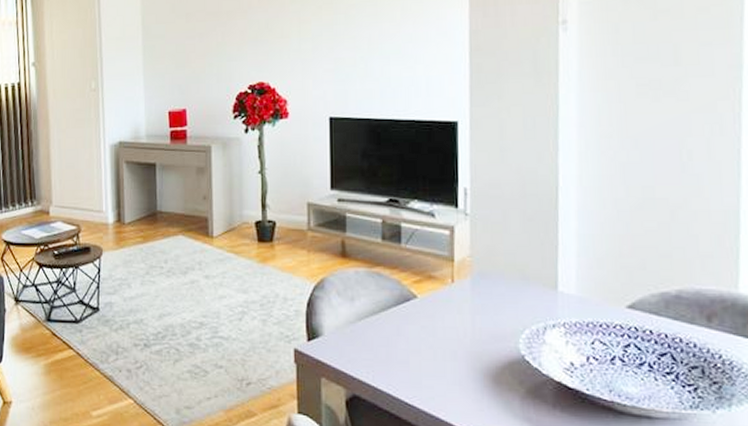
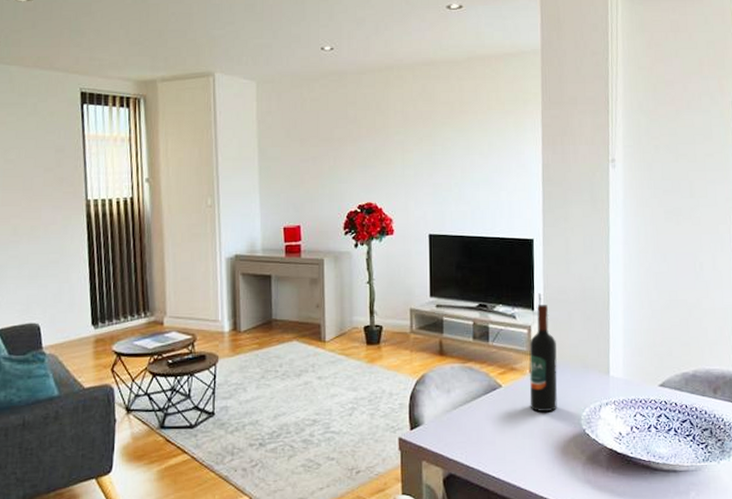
wine bottle: none [451,201,488,330] -> present [529,305,558,412]

